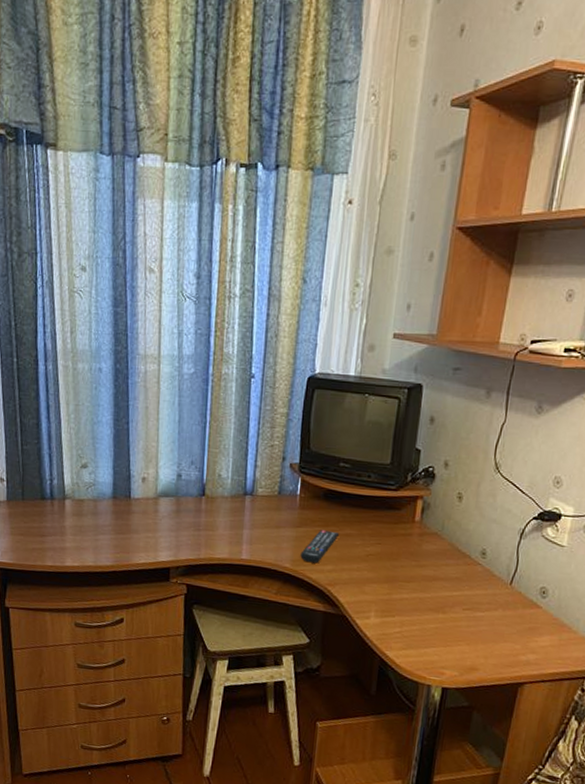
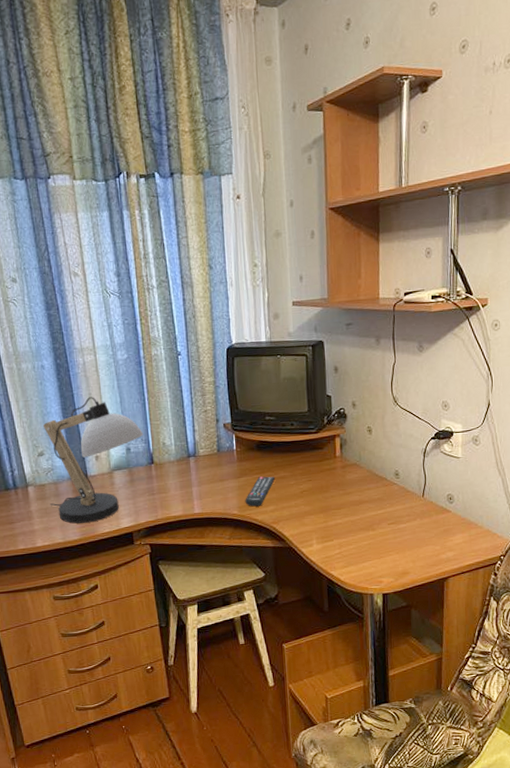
desk lamp: none [86,411,199,550] -> present [42,397,144,524]

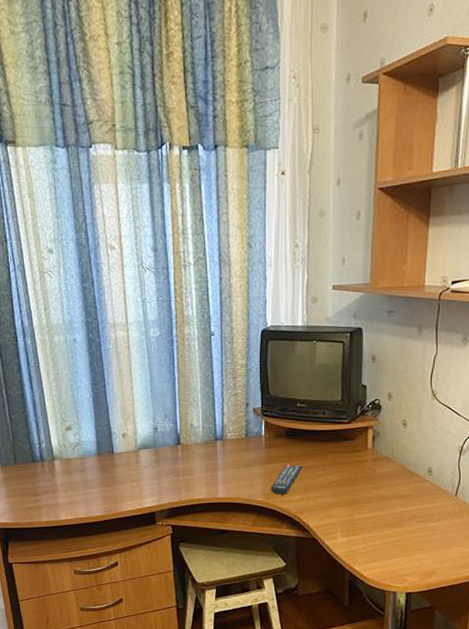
desk lamp: present [42,397,144,524] -> none [72,373,172,500]

